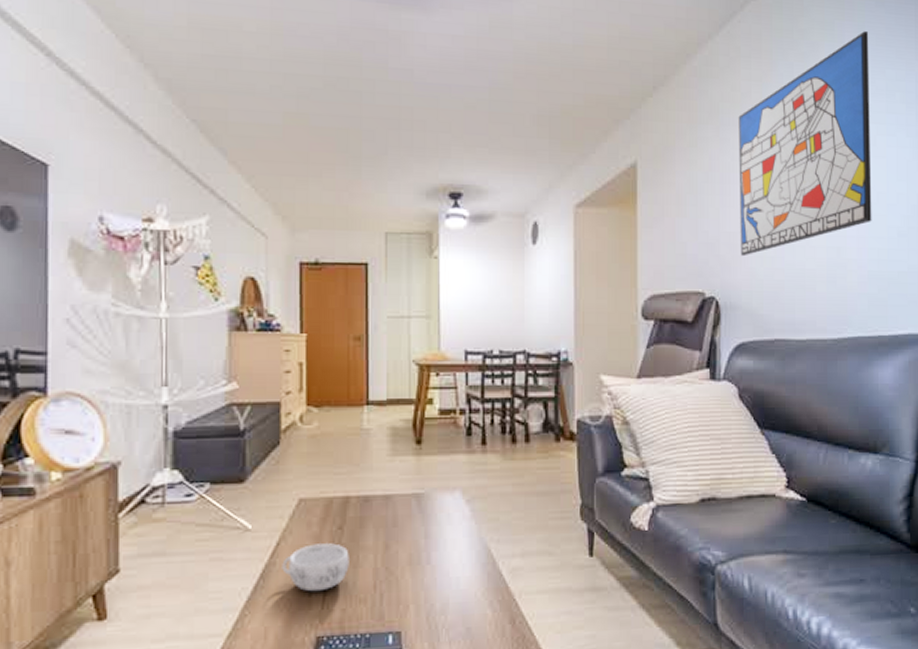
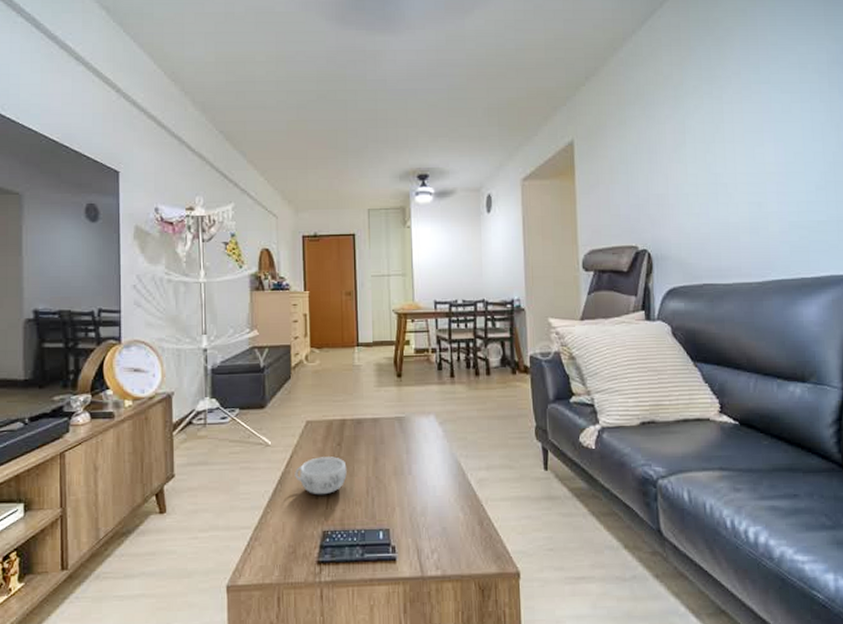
wall art: present [738,31,872,257] -> none [662,14,790,214]

